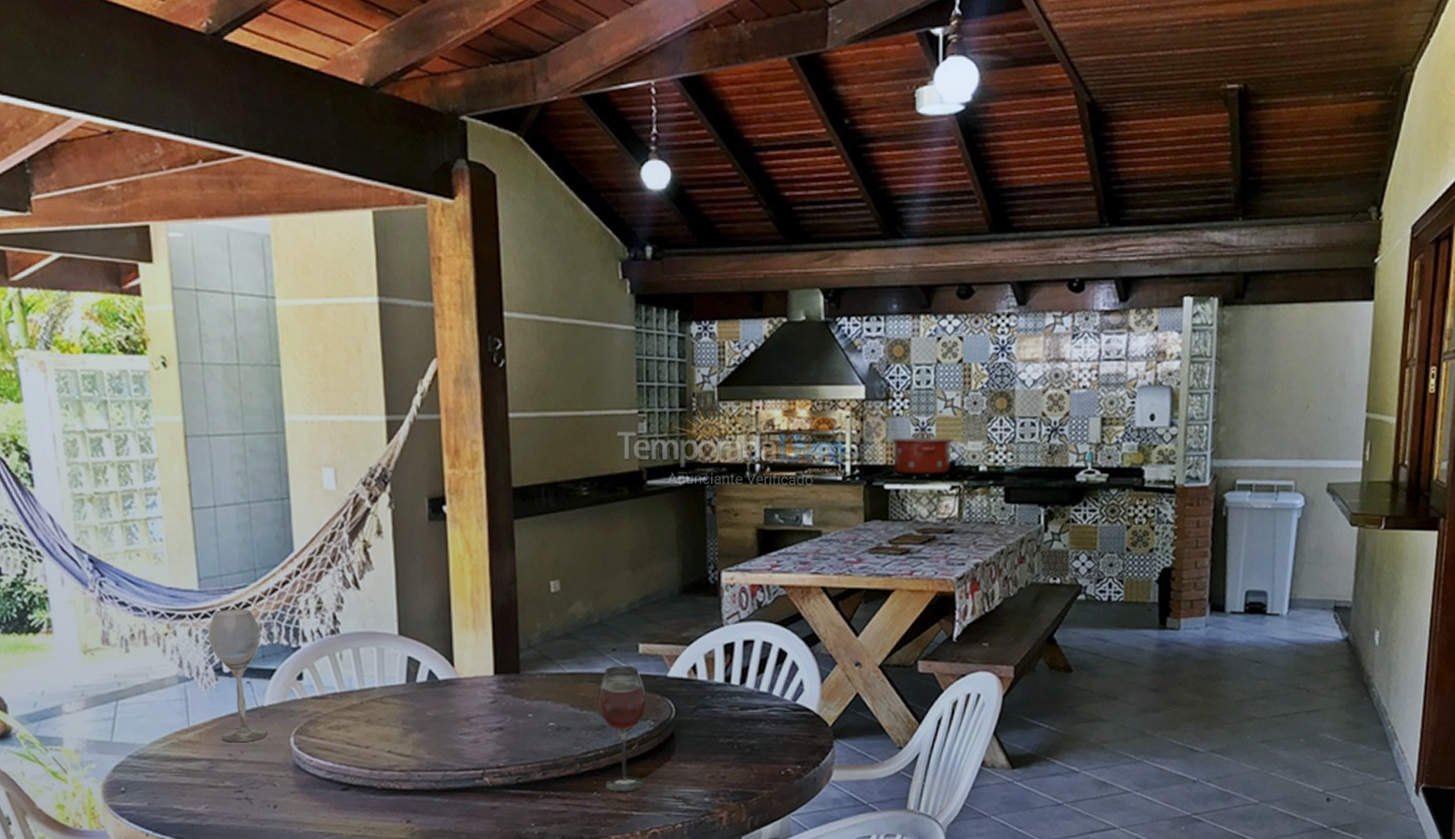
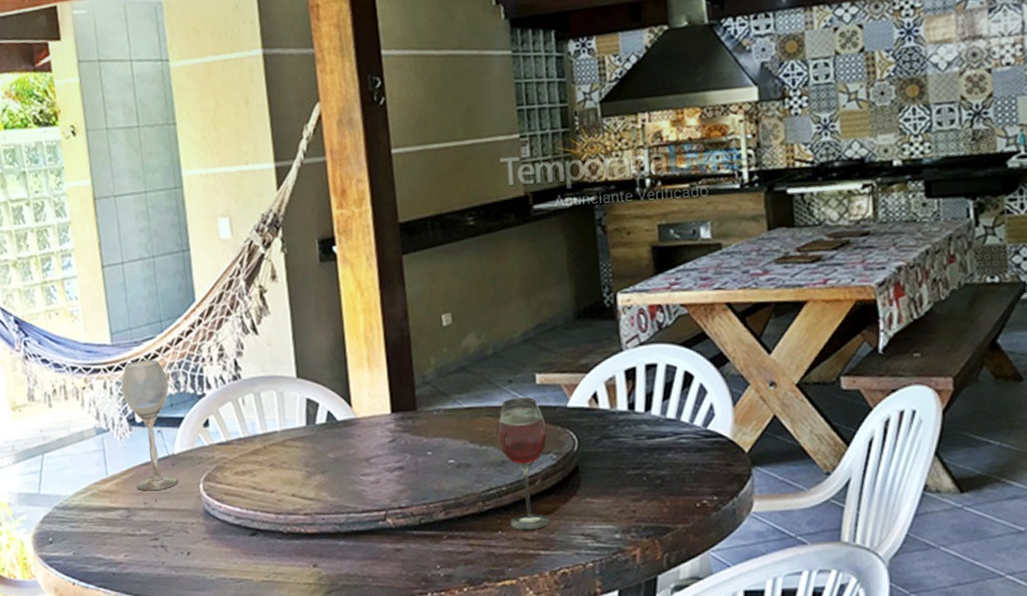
casserole: present [889,431,955,475] -> none [789,128,863,177]

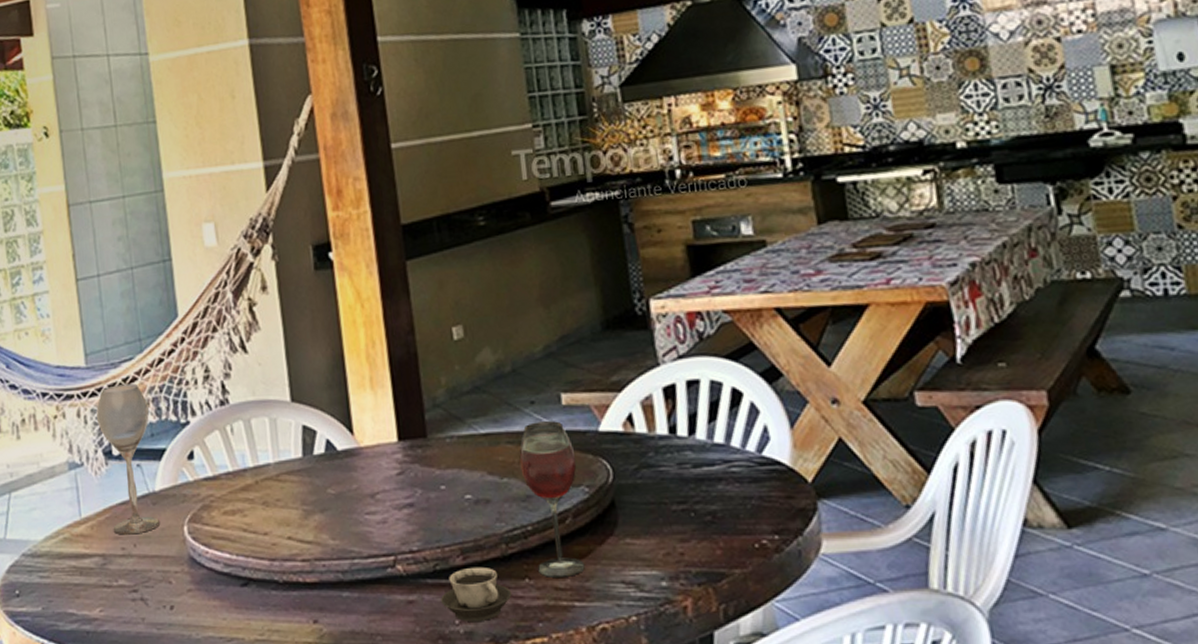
cup: none [424,521,487,567] -> present [440,566,512,623]

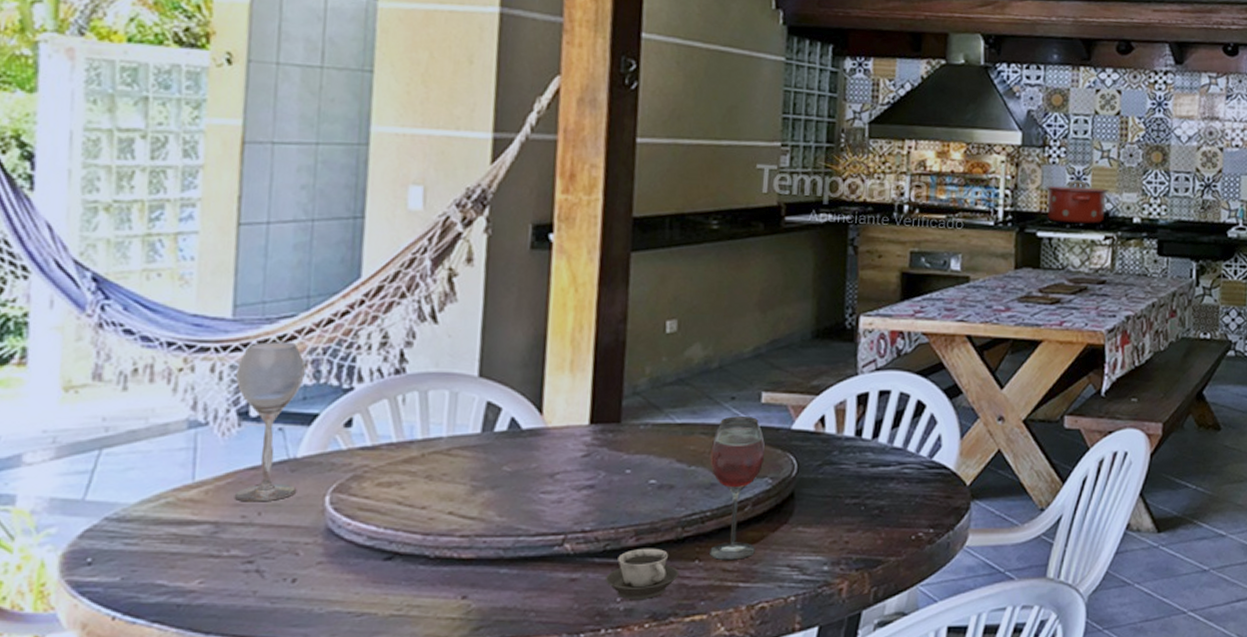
casserole: none [835,108,919,163] -> present [1044,180,1110,225]

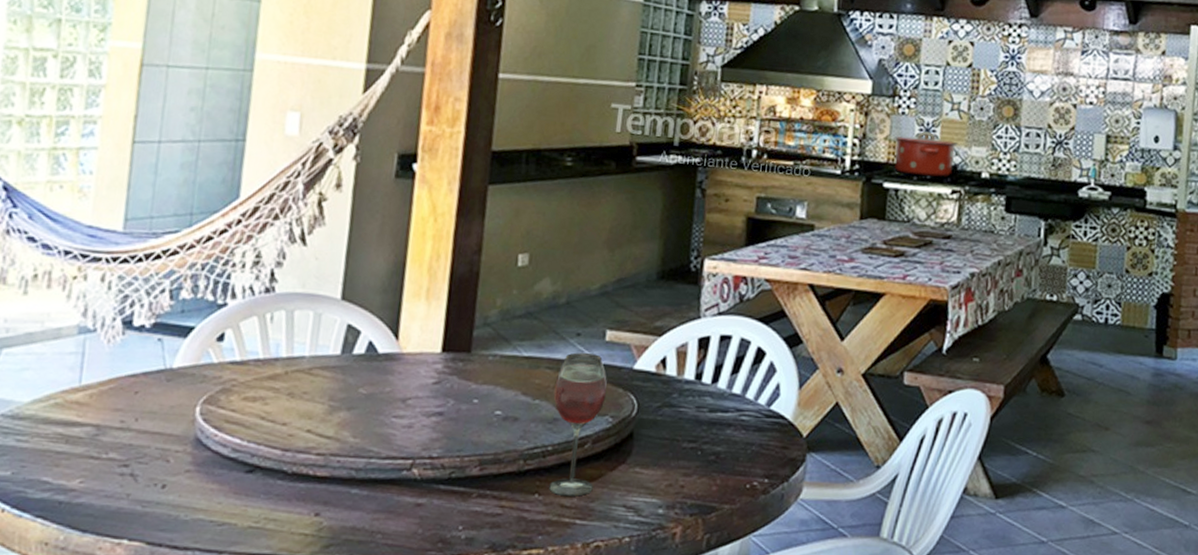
wineglass: present [234,342,305,502] -> none [115,255,185,409]
cup: present [604,548,680,600] -> none [448,478,520,530]

